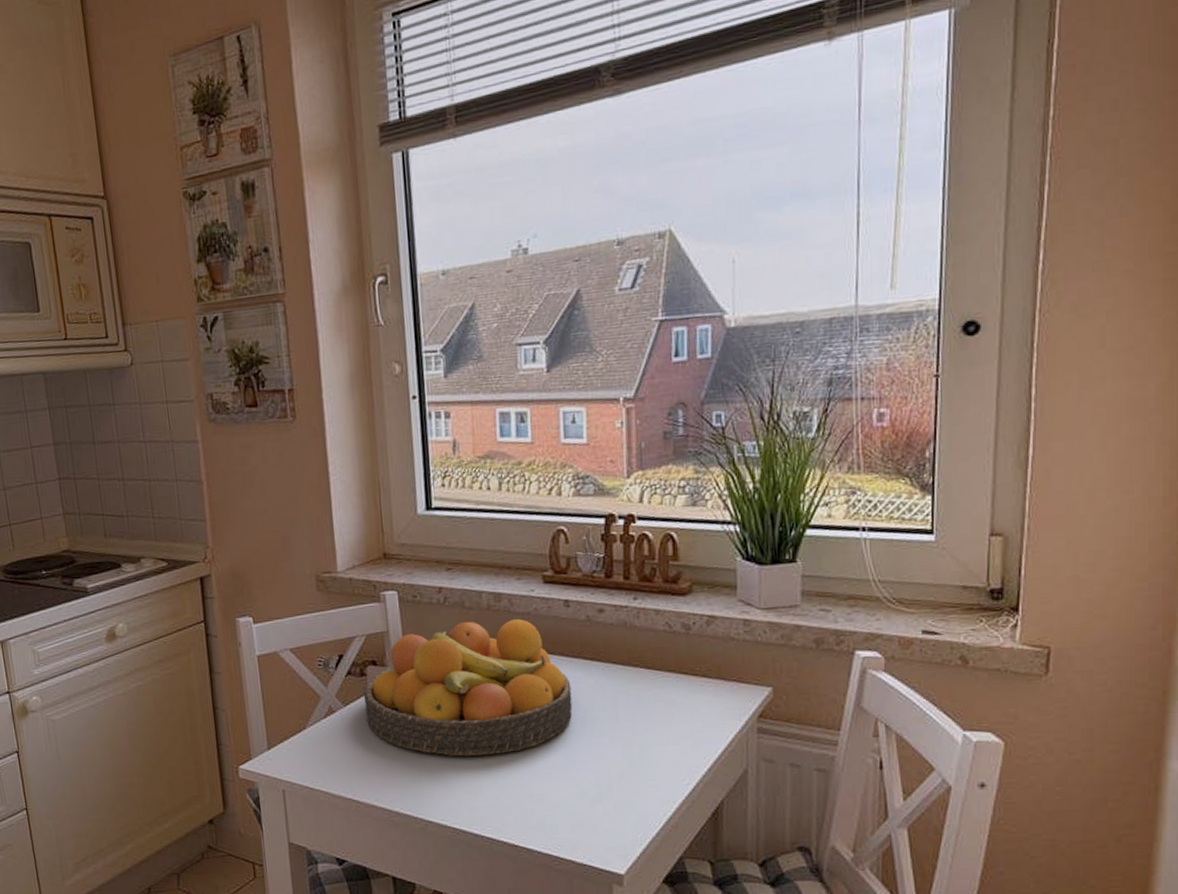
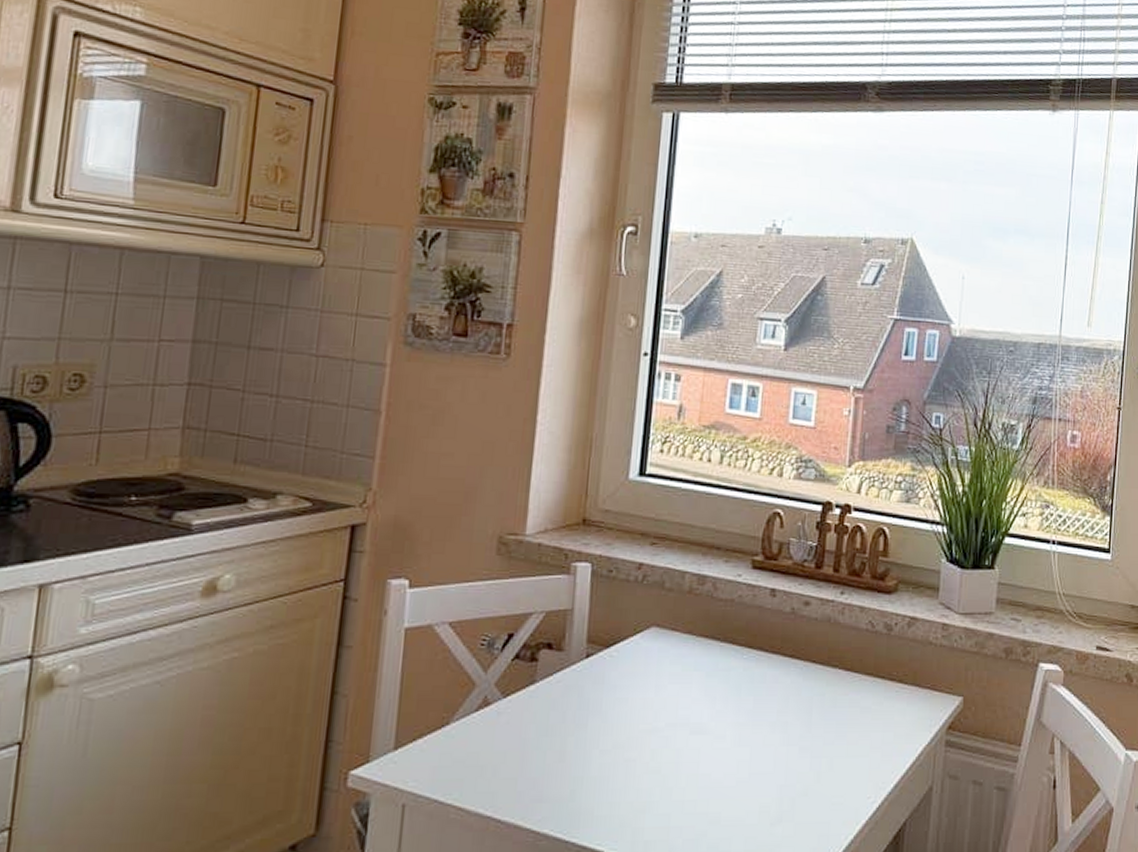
fruit bowl: present [363,619,573,757] -> none [528,604,766,765]

